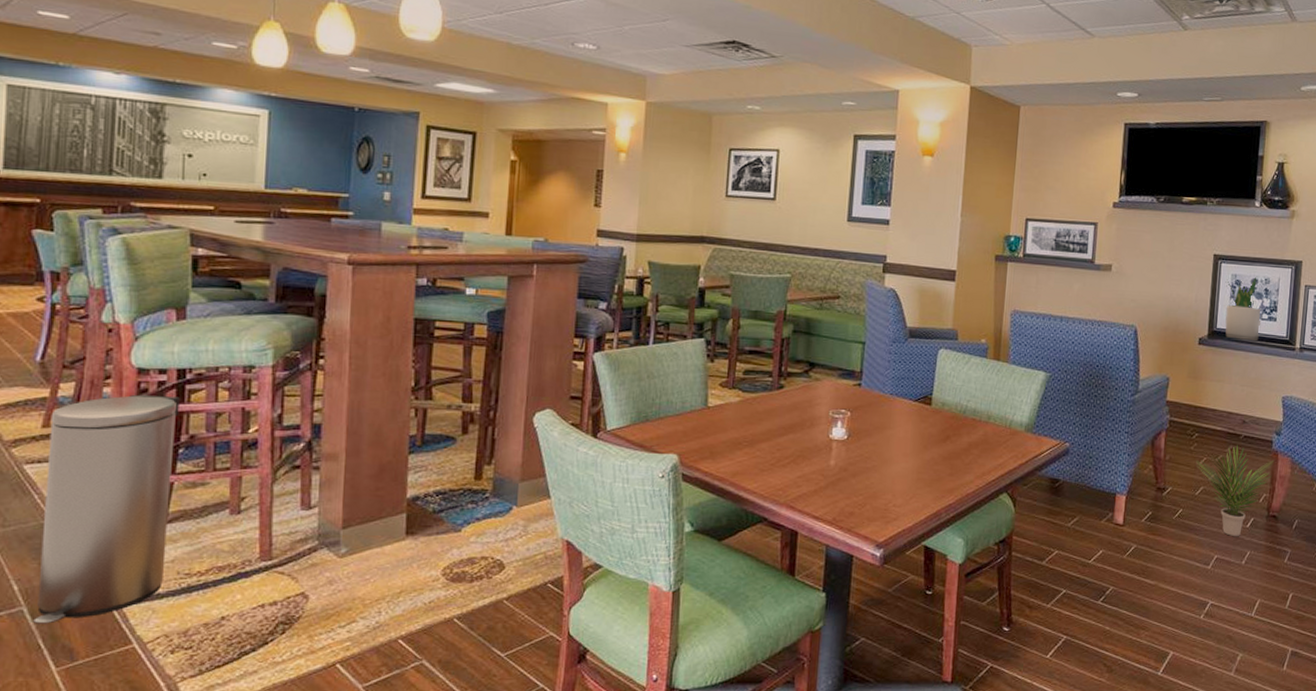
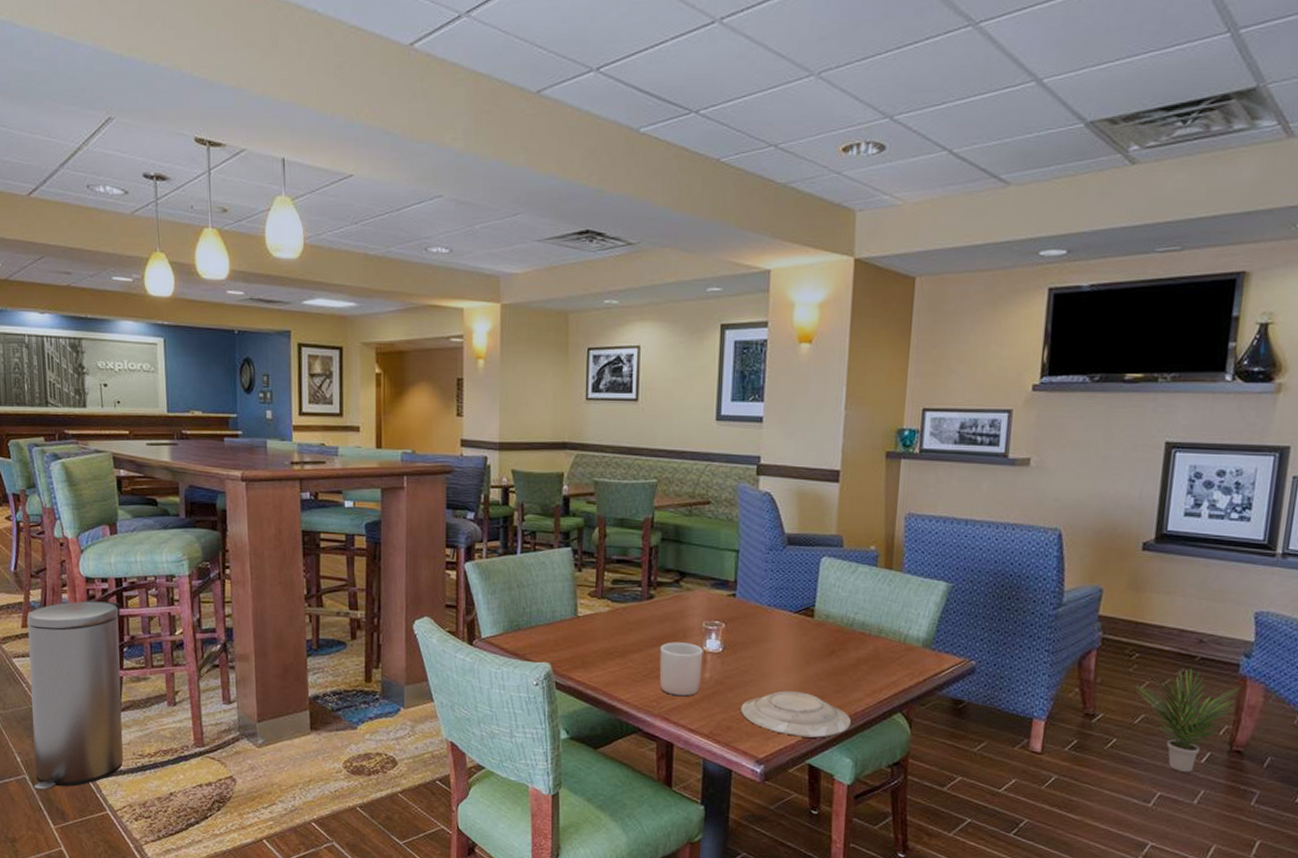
mug: none [786,430,829,485] -> present [659,642,703,697]
plate: none [863,475,963,520] -> present [741,691,851,738]
planter: present [1225,276,1263,341] -> none [1178,467,1231,546]

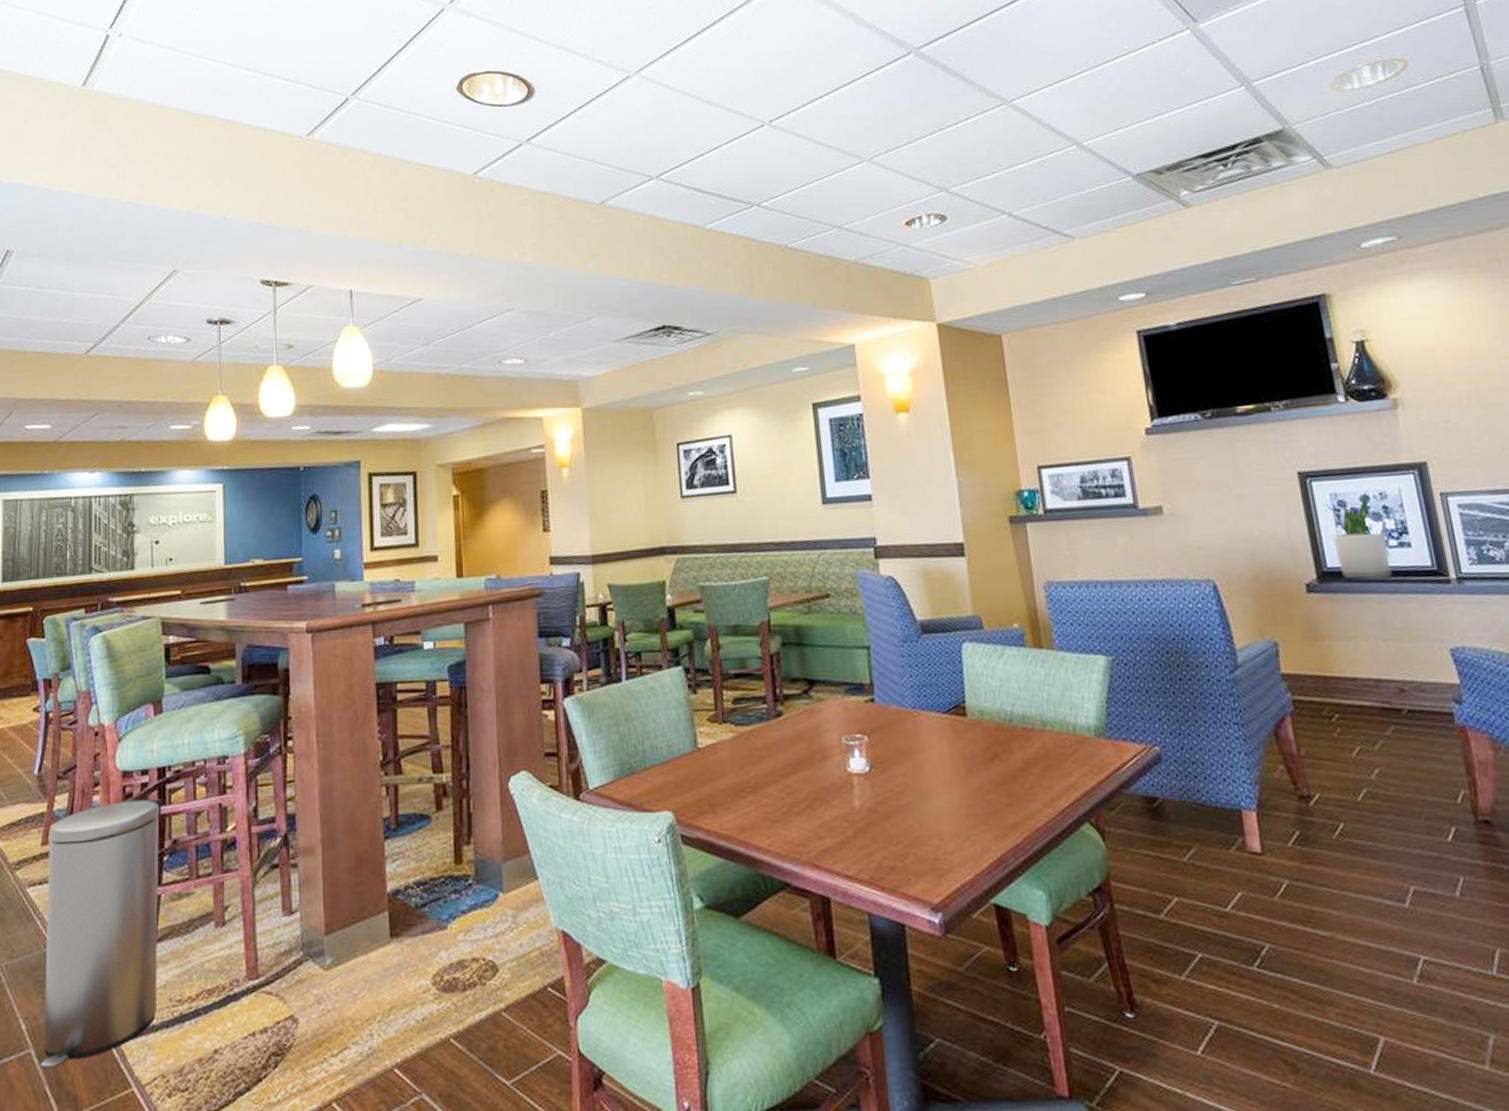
mug: present [659,642,703,697] -> none [797,765,851,835]
plate: present [741,691,851,738] -> none [902,810,1034,870]
potted plant: present [1135,668,1241,772] -> none [1345,724,1465,856]
planter: none [1178,467,1231,546] -> present [1323,491,1393,579]

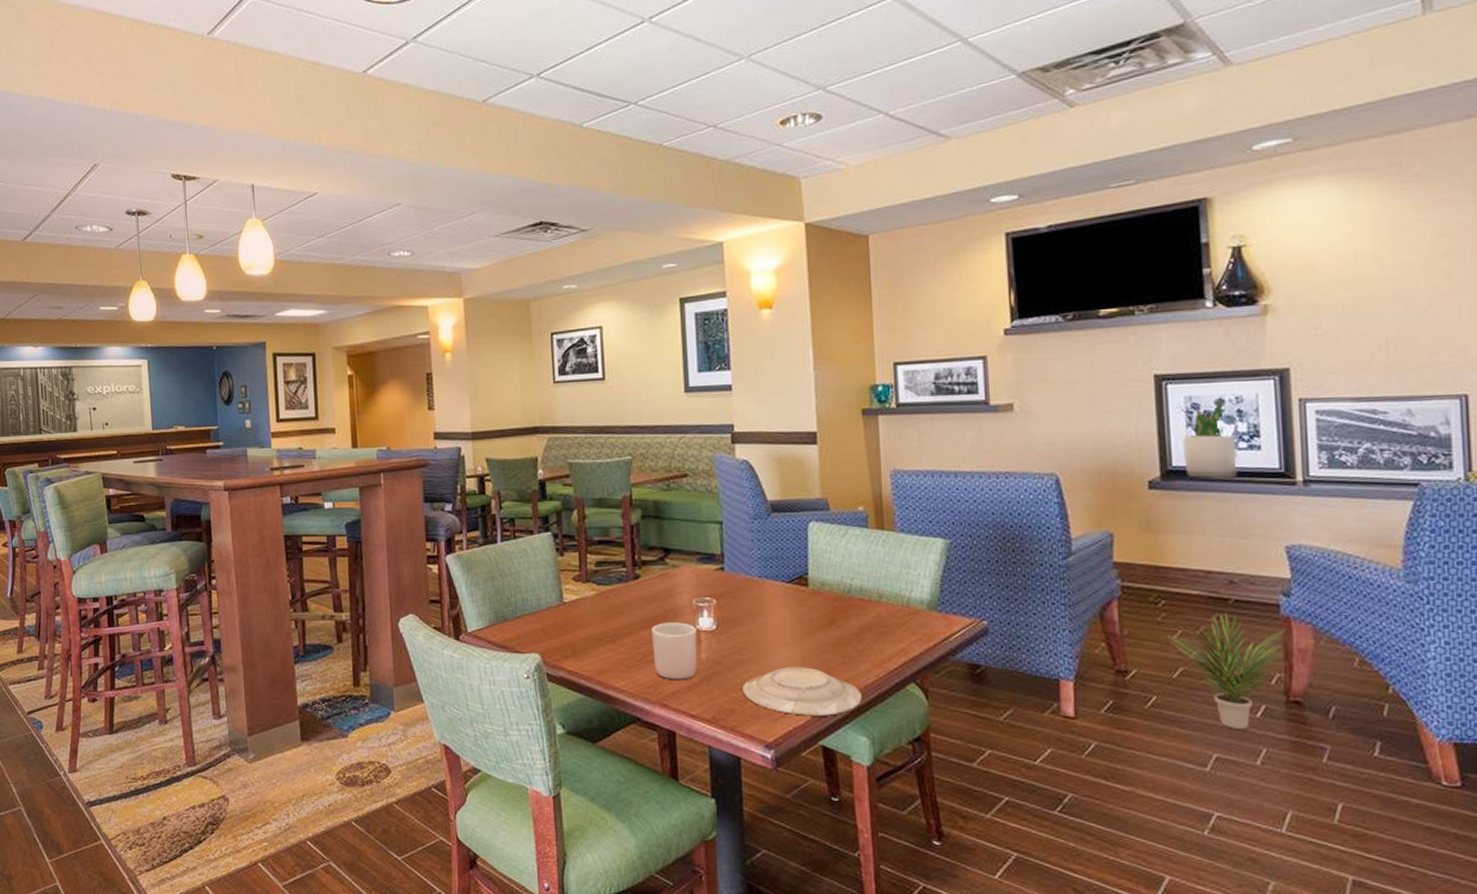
pedal bin: present [40,798,162,1069] -> none [22,621,116,822]
mug: none [797,765,851,835] -> present [651,622,698,681]
plate: none [902,810,1034,870] -> present [743,667,862,716]
potted plant: none [1345,724,1465,856] -> present [1167,612,1286,729]

